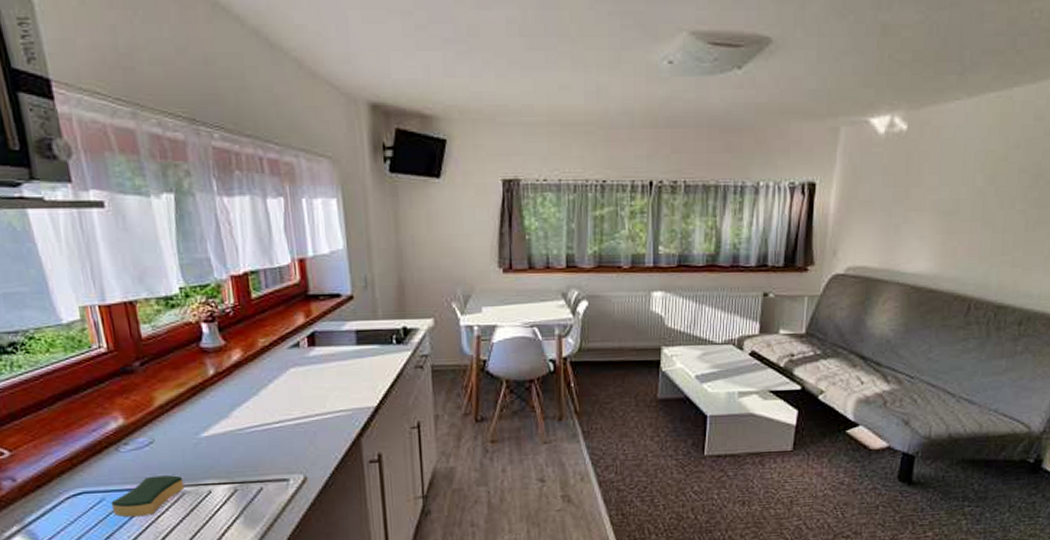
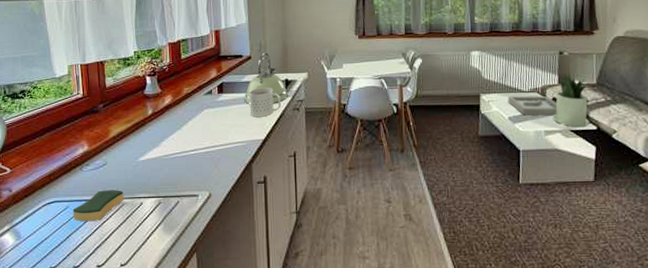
kettle: none [346,289,407,361] -> present [244,51,288,104]
mug: none [351,338,399,378] -> present [248,88,282,117]
decorative tray: none [695,348,756,374] -> present [507,95,558,116]
planter: none [749,320,795,388] -> present [552,73,590,128]

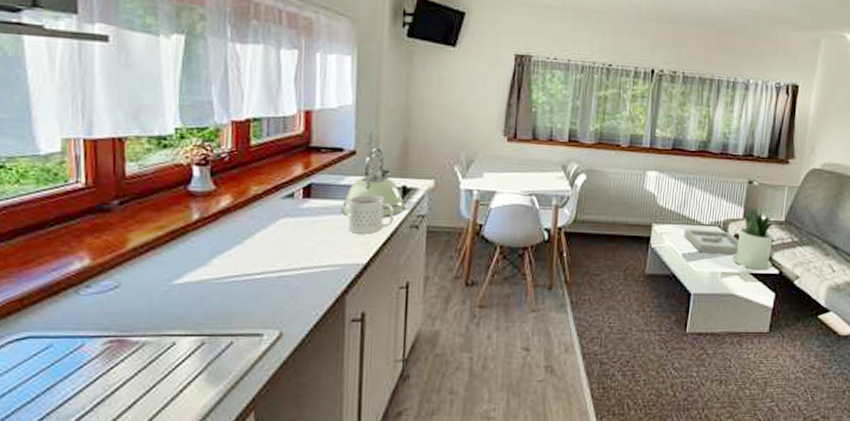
sponge: present [72,190,124,222] -> none [58,323,146,367]

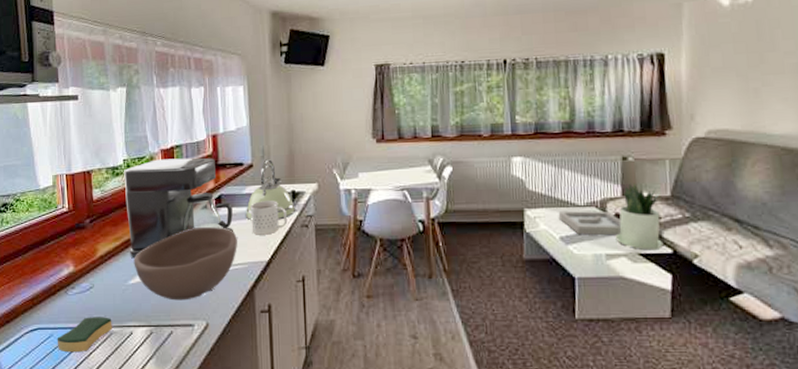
sponge: none [58,323,146,367] -> present [57,317,112,353]
coffee maker: none [175,132,325,253] -> present [124,157,233,259]
bowl: none [182,219,328,306] -> present [134,226,237,301]

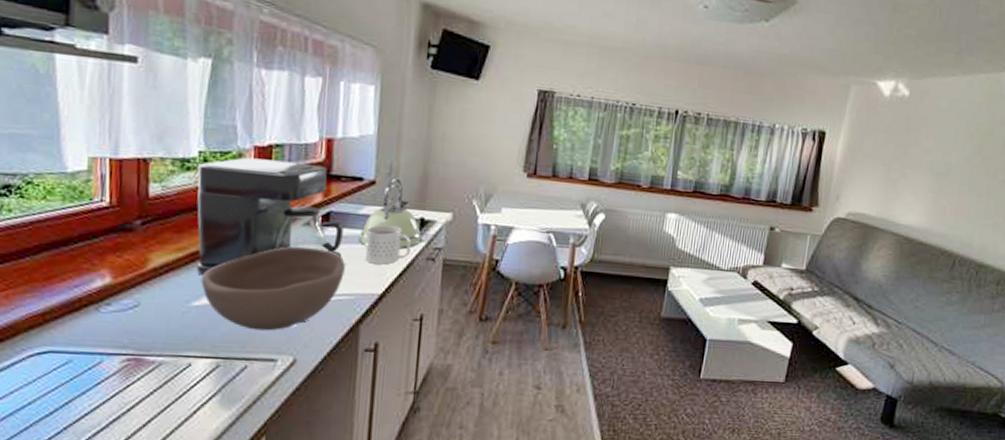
sponge: present [57,317,112,353] -> none [77,341,163,384]
decorative tray: present [558,211,622,236] -> none [701,273,758,302]
planter: present [615,183,664,251] -> none [750,253,797,320]

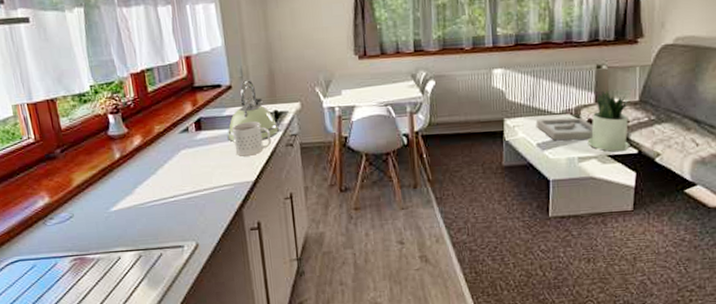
coffee maker: present [197,157,344,276] -> none [92,80,216,186]
bowl: present [201,246,345,331] -> none [113,150,222,224]
decorative tray: none [701,273,758,302] -> present [535,117,594,141]
planter: none [750,253,797,320] -> present [587,90,630,152]

